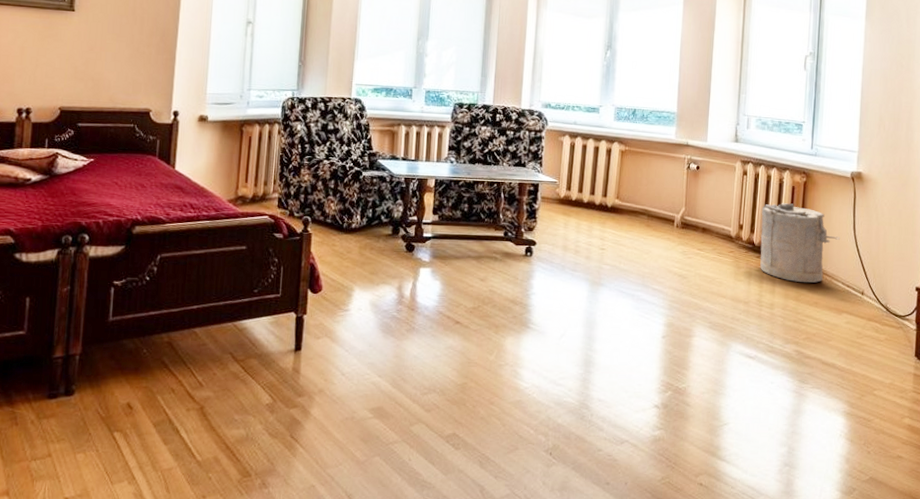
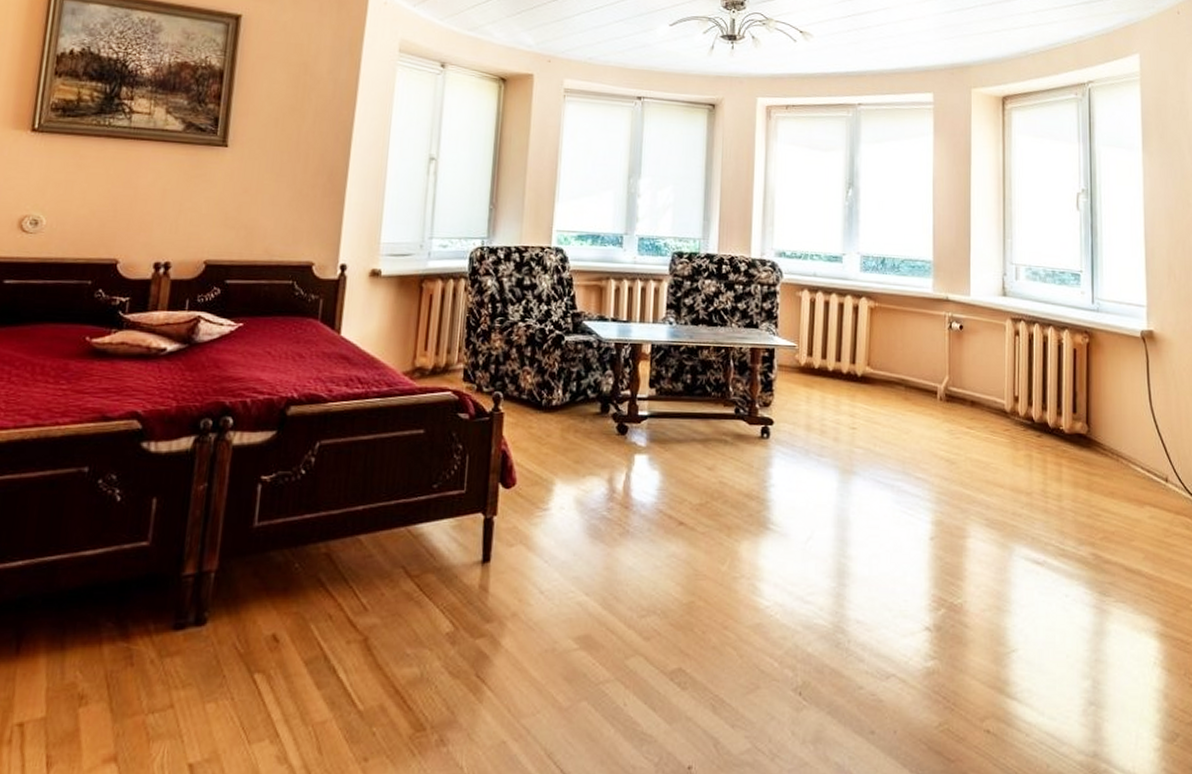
laundry hamper: present [760,203,840,283] -> none [1039,369,1134,468]

